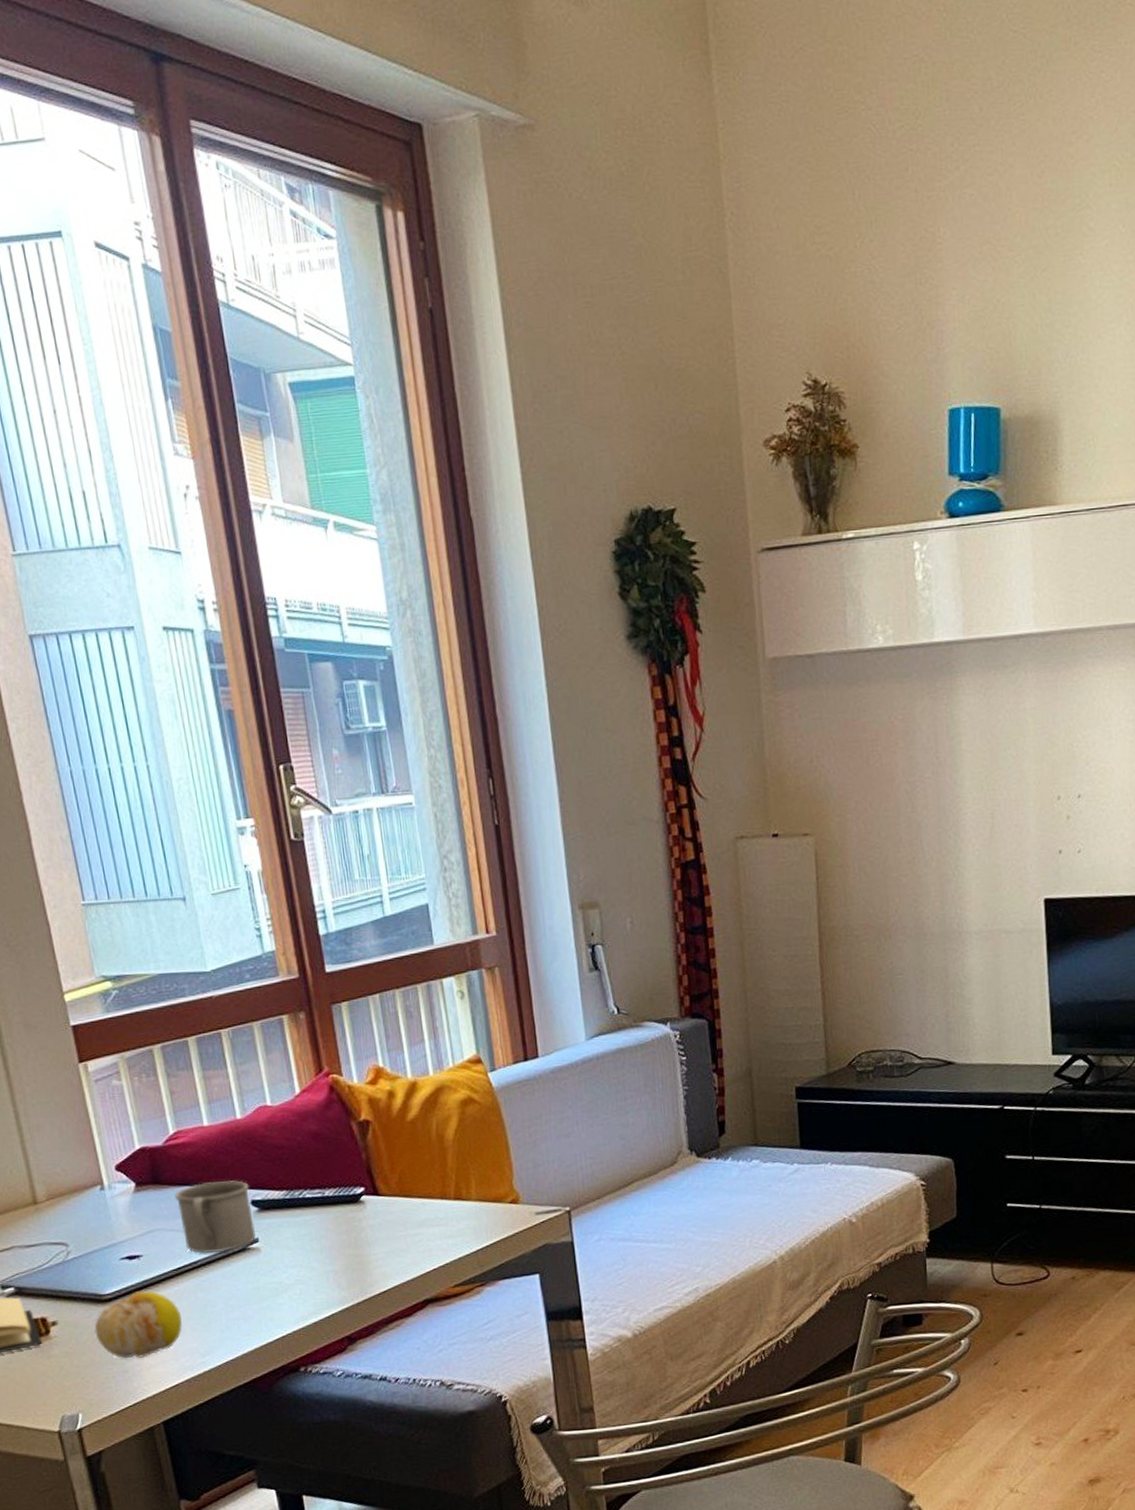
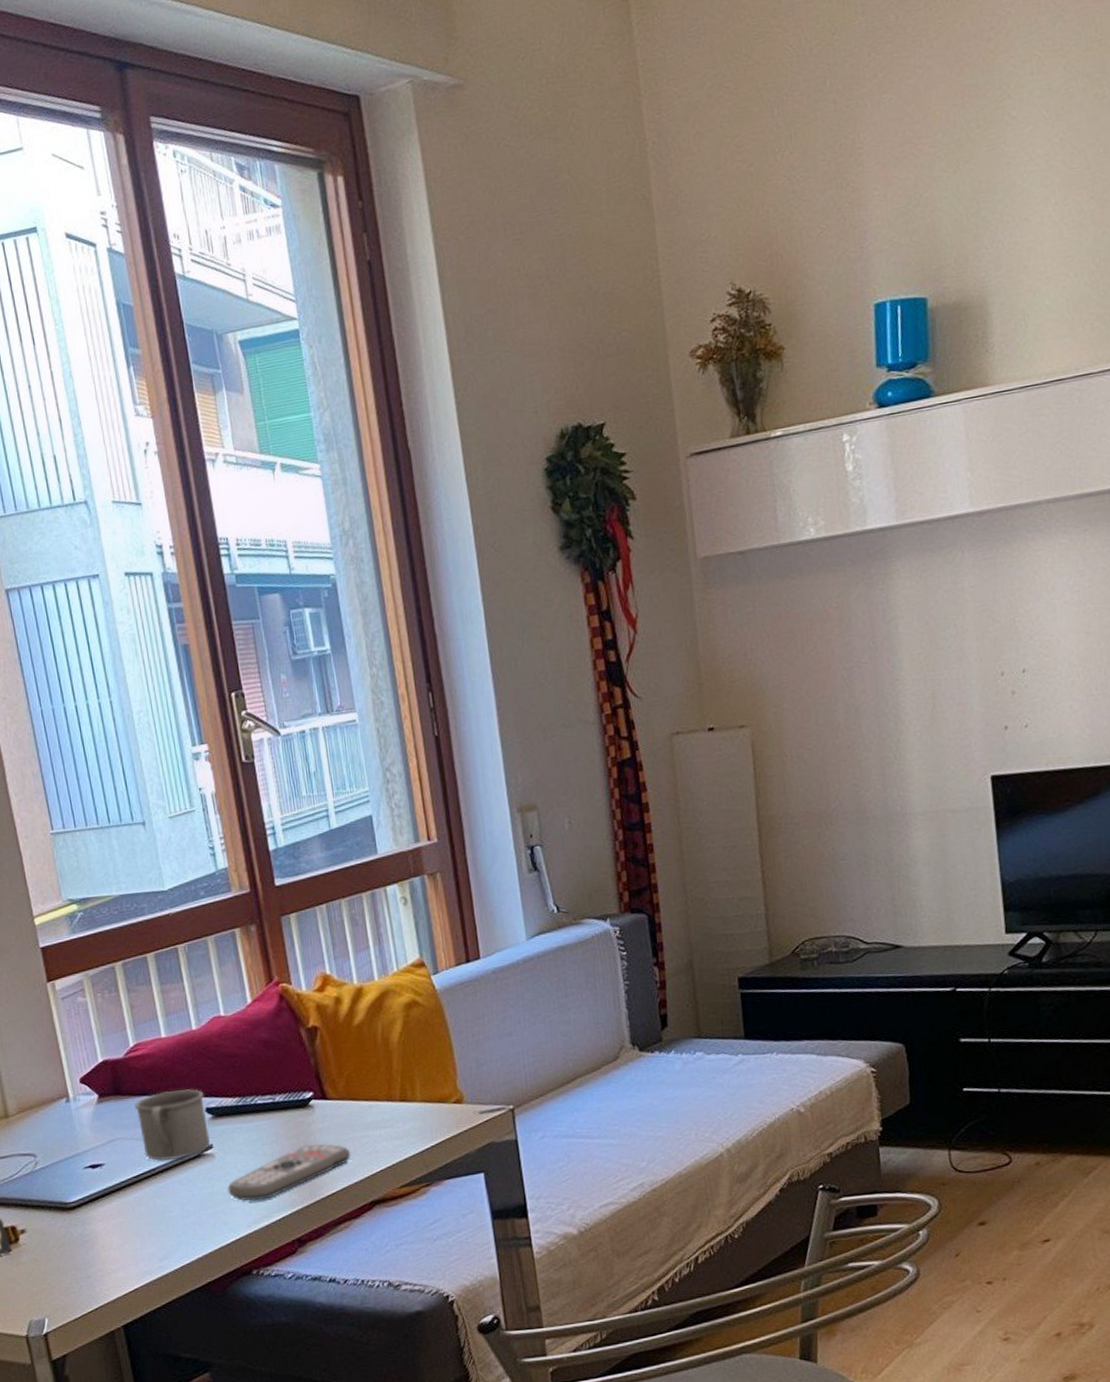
fruit: present [94,1291,182,1359] -> none [60,1198,141,1265]
remote control: none [274,1240,404,1298] -> present [227,1144,351,1202]

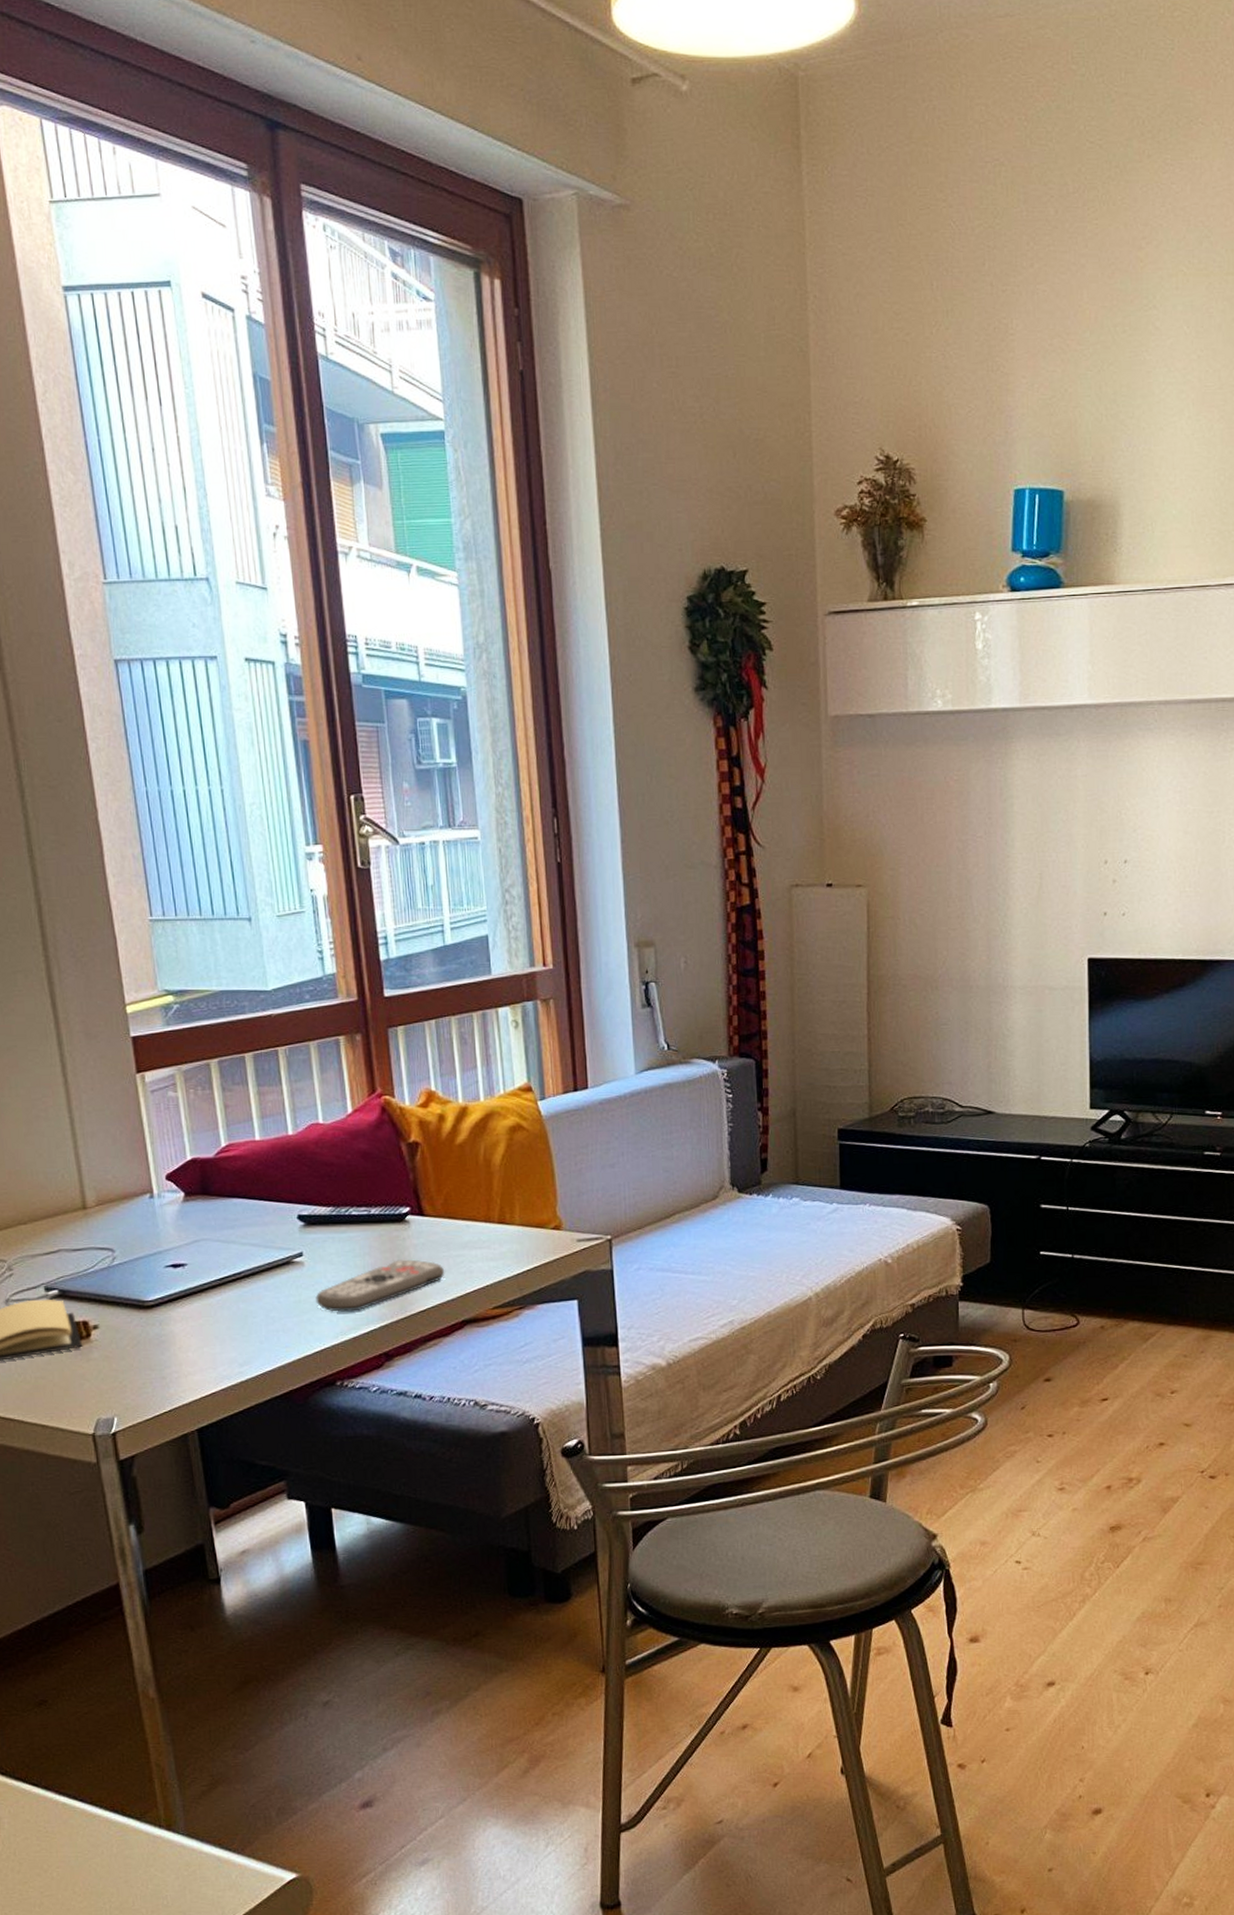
mug: present [134,1088,211,1161] -> none [223,1194,301,1266]

